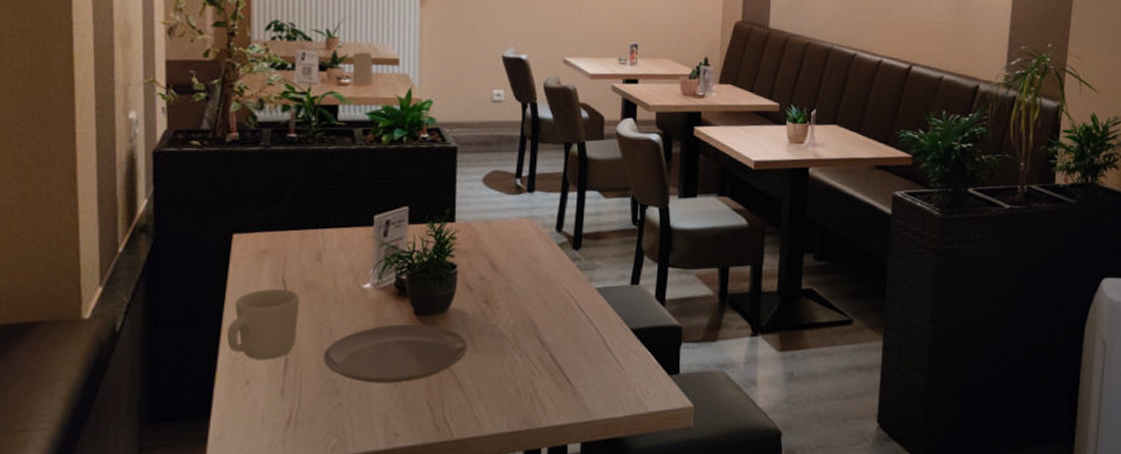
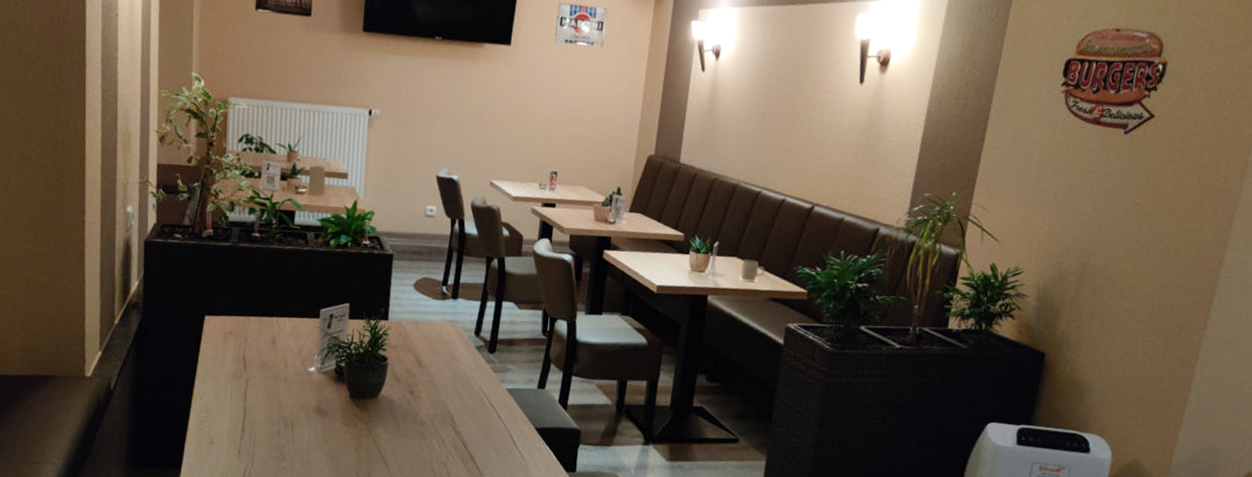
mug: present [227,289,299,360] -> none [197,365,256,425]
plate: present [324,324,468,383] -> none [273,404,394,455]
mug: none [841,126,866,150] -> present [740,259,765,282]

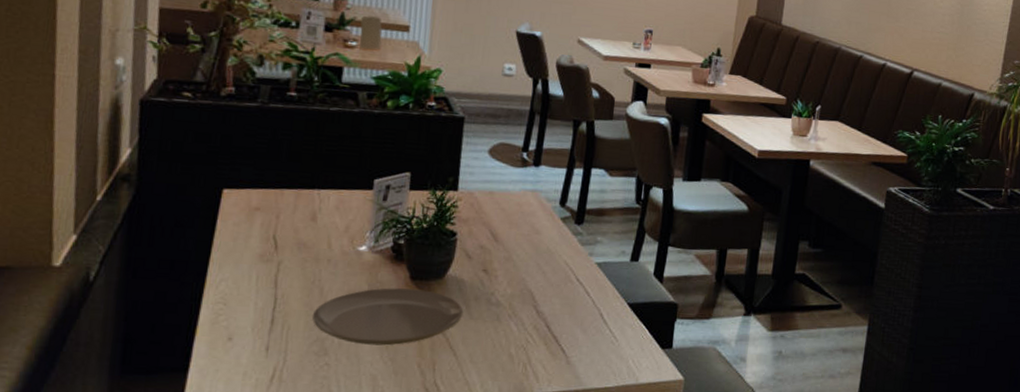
plate: none [273,404,394,455] -> present [313,288,464,346]
mug: present [740,259,765,282] -> none [842,123,867,146]

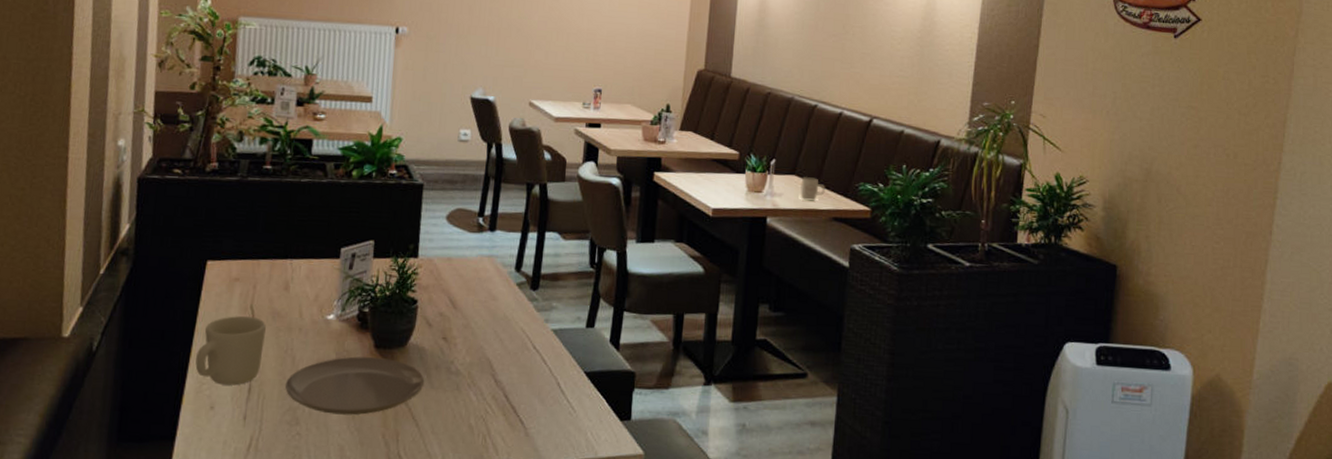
mug: none [210,246,291,317] -> present [195,316,266,386]
candle: present [359,15,382,51] -> none [327,89,348,123]
mug: none [842,123,867,146] -> present [800,177,825,201]

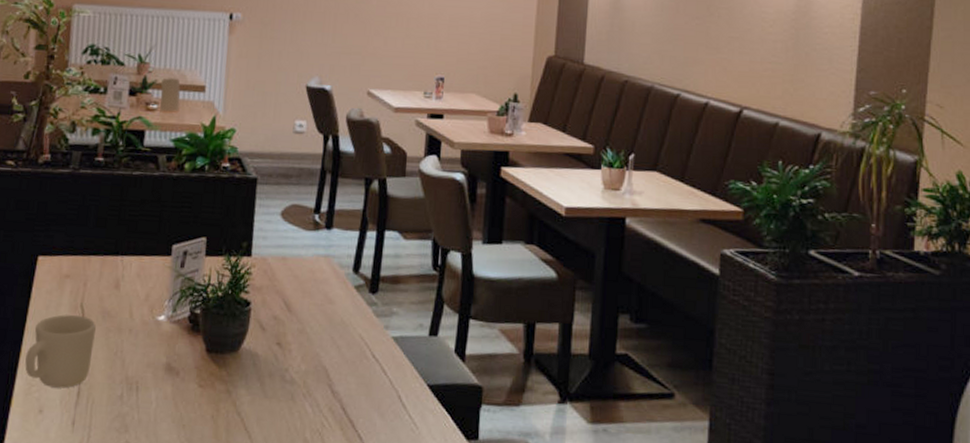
plate: present [285,356,425,415] -> none [115,361,258,424]
candle: none [327,89,348,123] -> present [160,77,181,113]
mug: present [800,177,825,201] -> none [662,173,691,201]

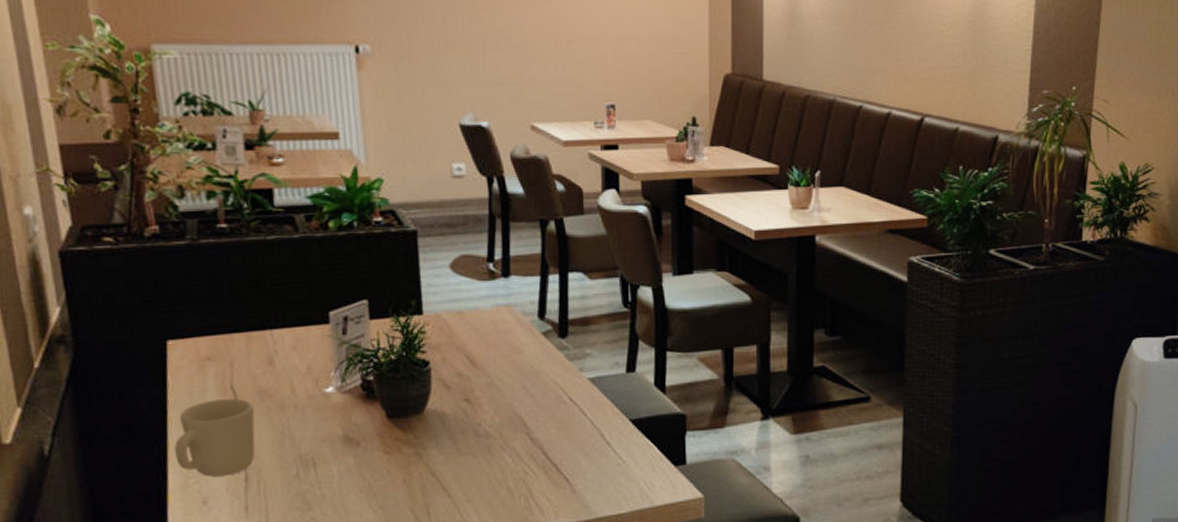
candle: present [160,77,181,113] -> none [283,126,311,167]

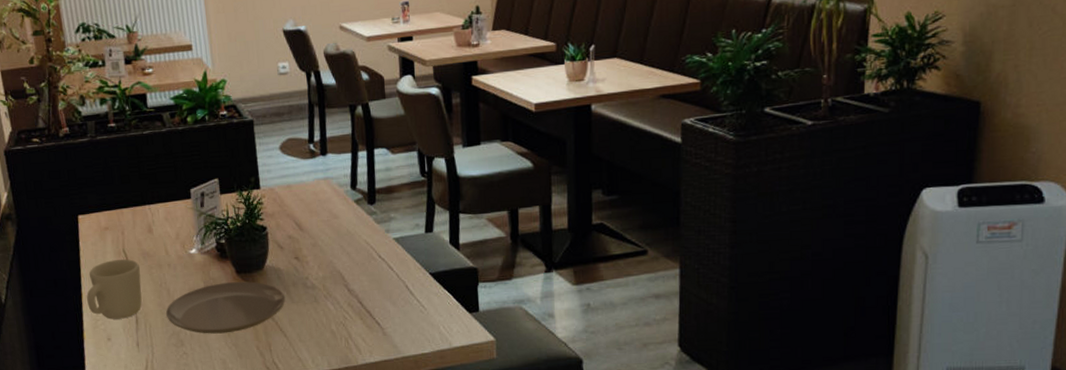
plate: none [289,428,451,494] -> present [166,281,286,334]

